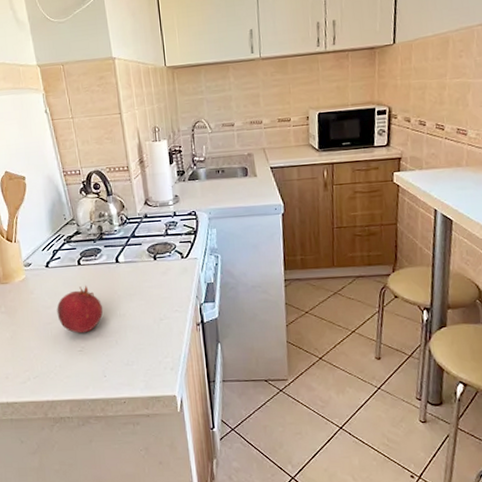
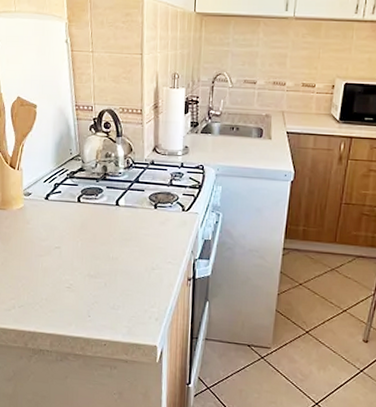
fruit: present [57,285,103,334] -> none [50,223,97,271]

